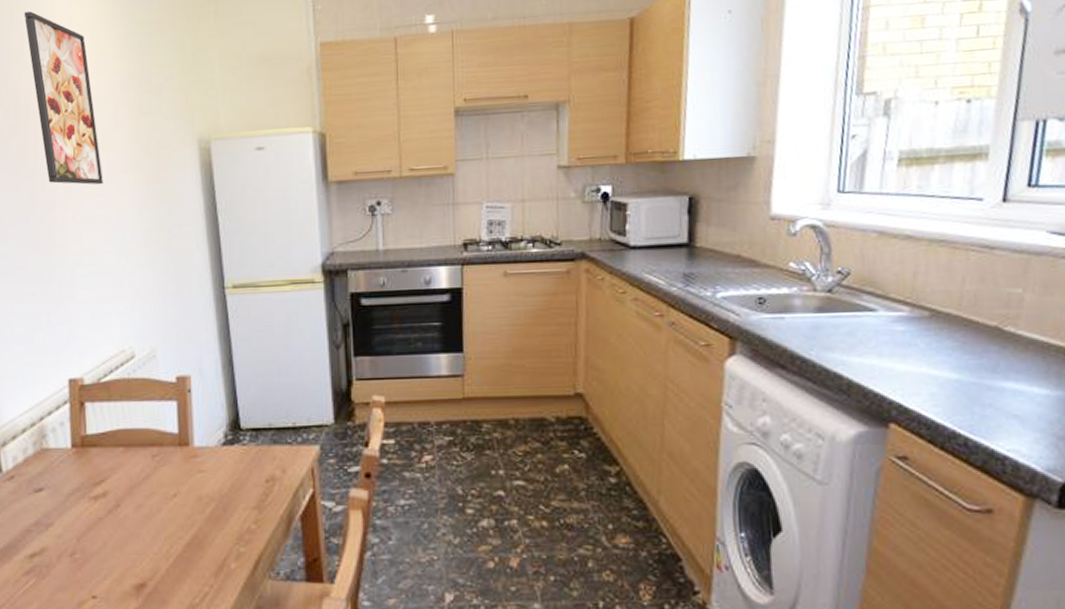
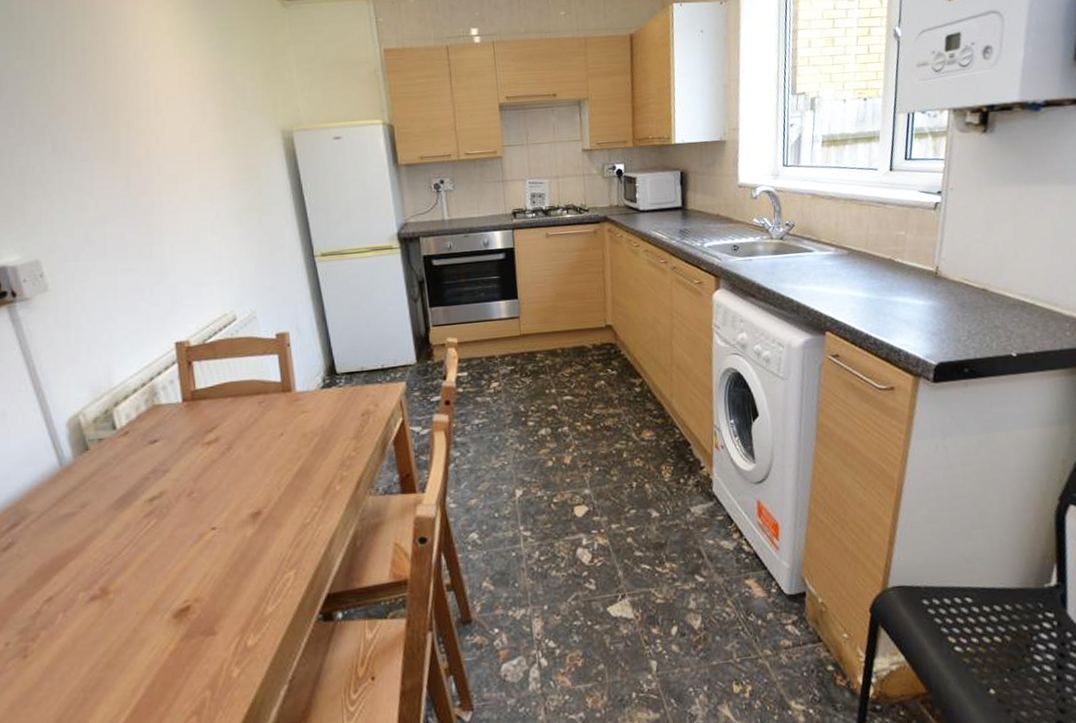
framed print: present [24,11,103,185] -> none [106,16,196,172]

